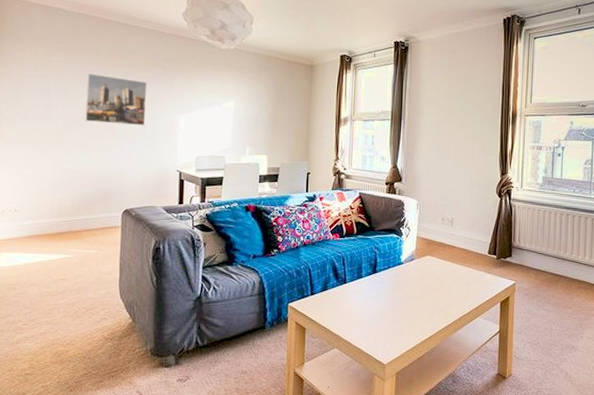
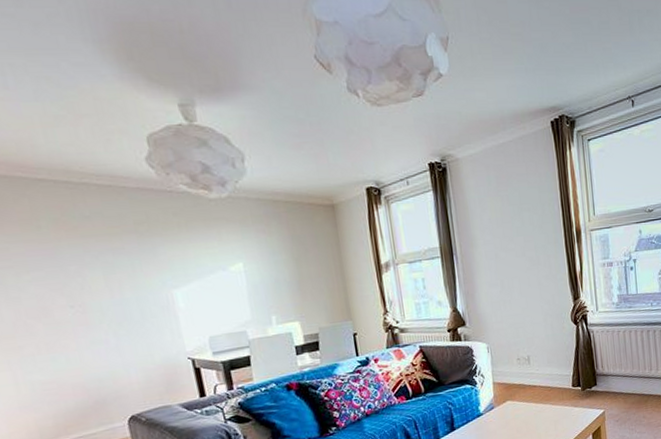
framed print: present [85,73,148,126] -> none [29,253,131,317]

